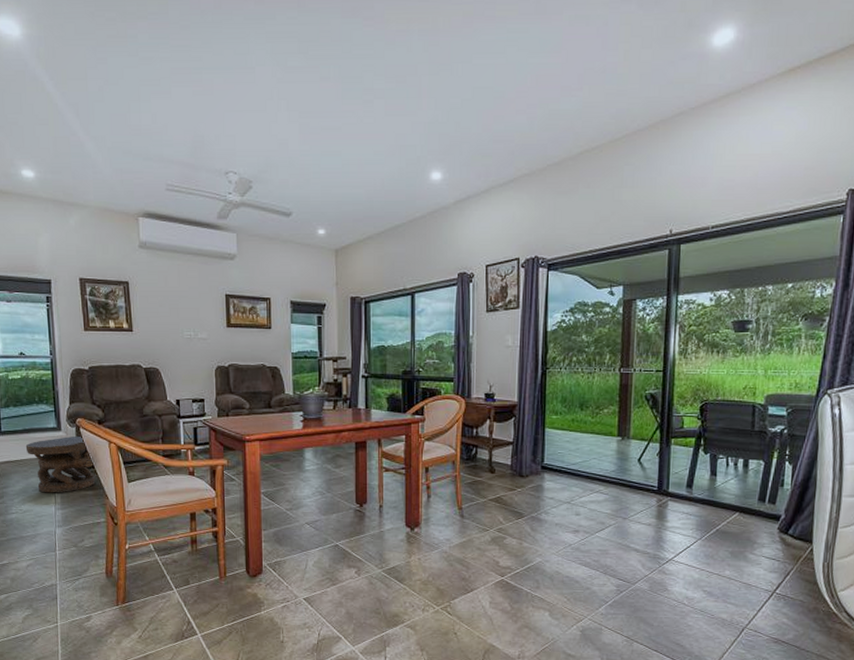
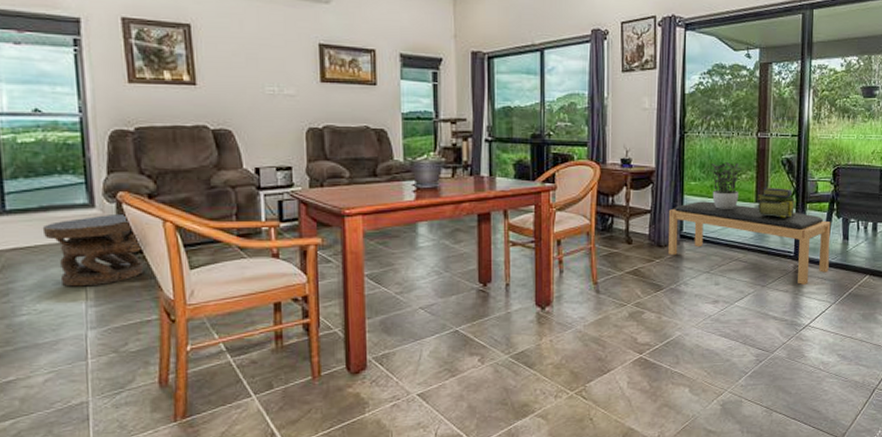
bench: none [530,434,698,519] -> present [668,201,831,284]
potted plant: none [570,396,604,443] -> present [709,161,742,209]
stack of books: none [619,421,660,452] -> present [757,187,796,218]

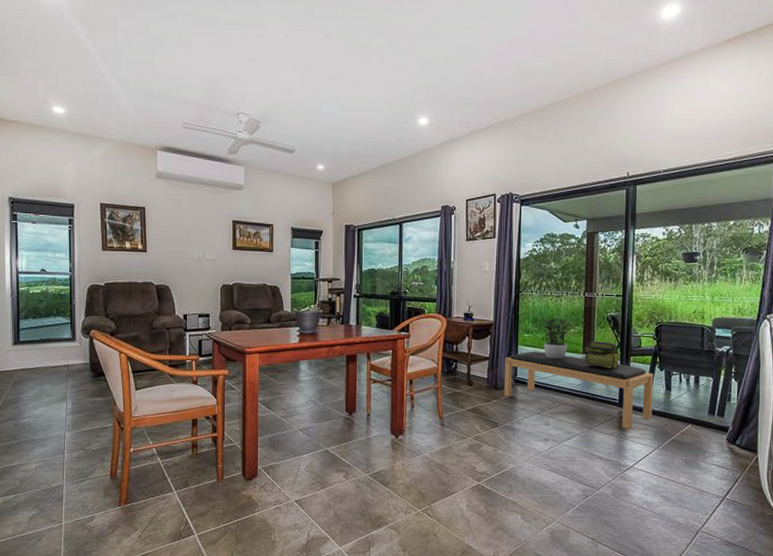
carved stool: present [42,215,143,287] -> none [41,347,105,400]

